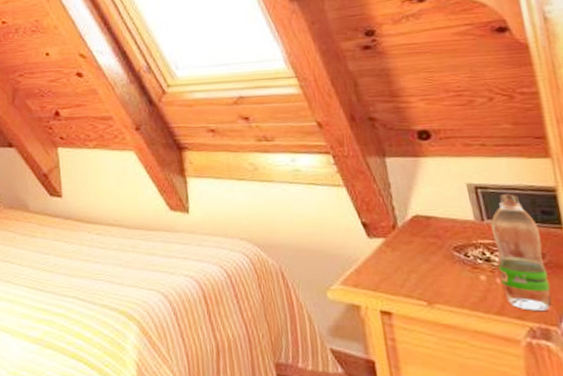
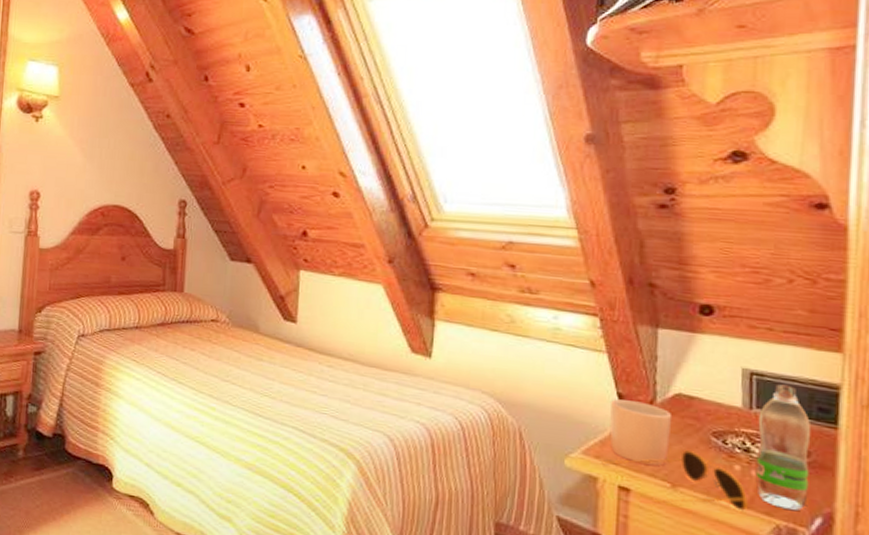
mug: none [357,228,419,286] -> present [609,399,673,466]
sunglasses: none [360,268,501,322] -> present [601,450,749,511]

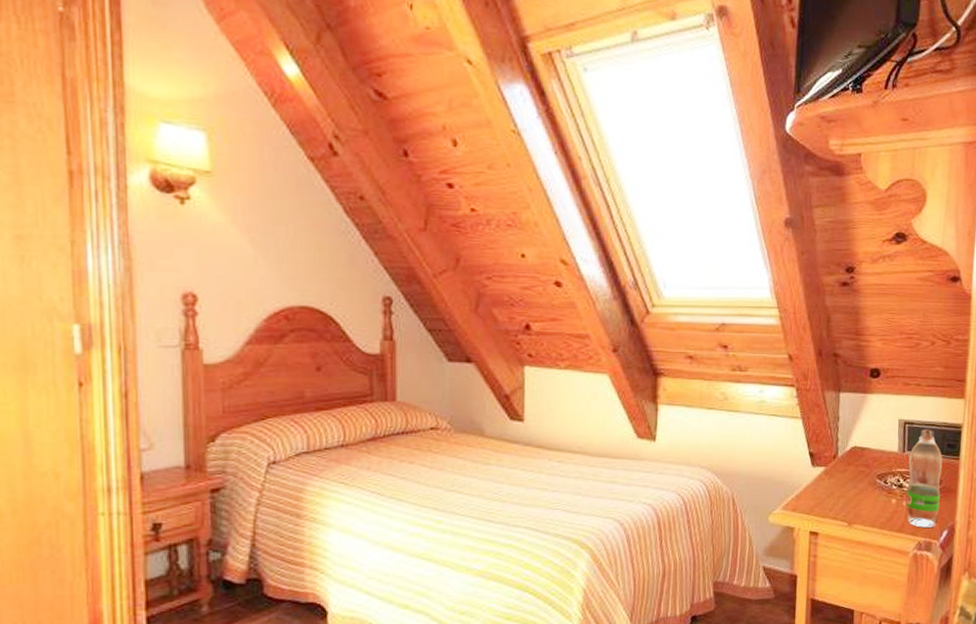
sunglasses: present [601,450,749,511] -> none [797,493,901,541]
mug: present [609,399,673,466] -> none [803,457,850,510]

